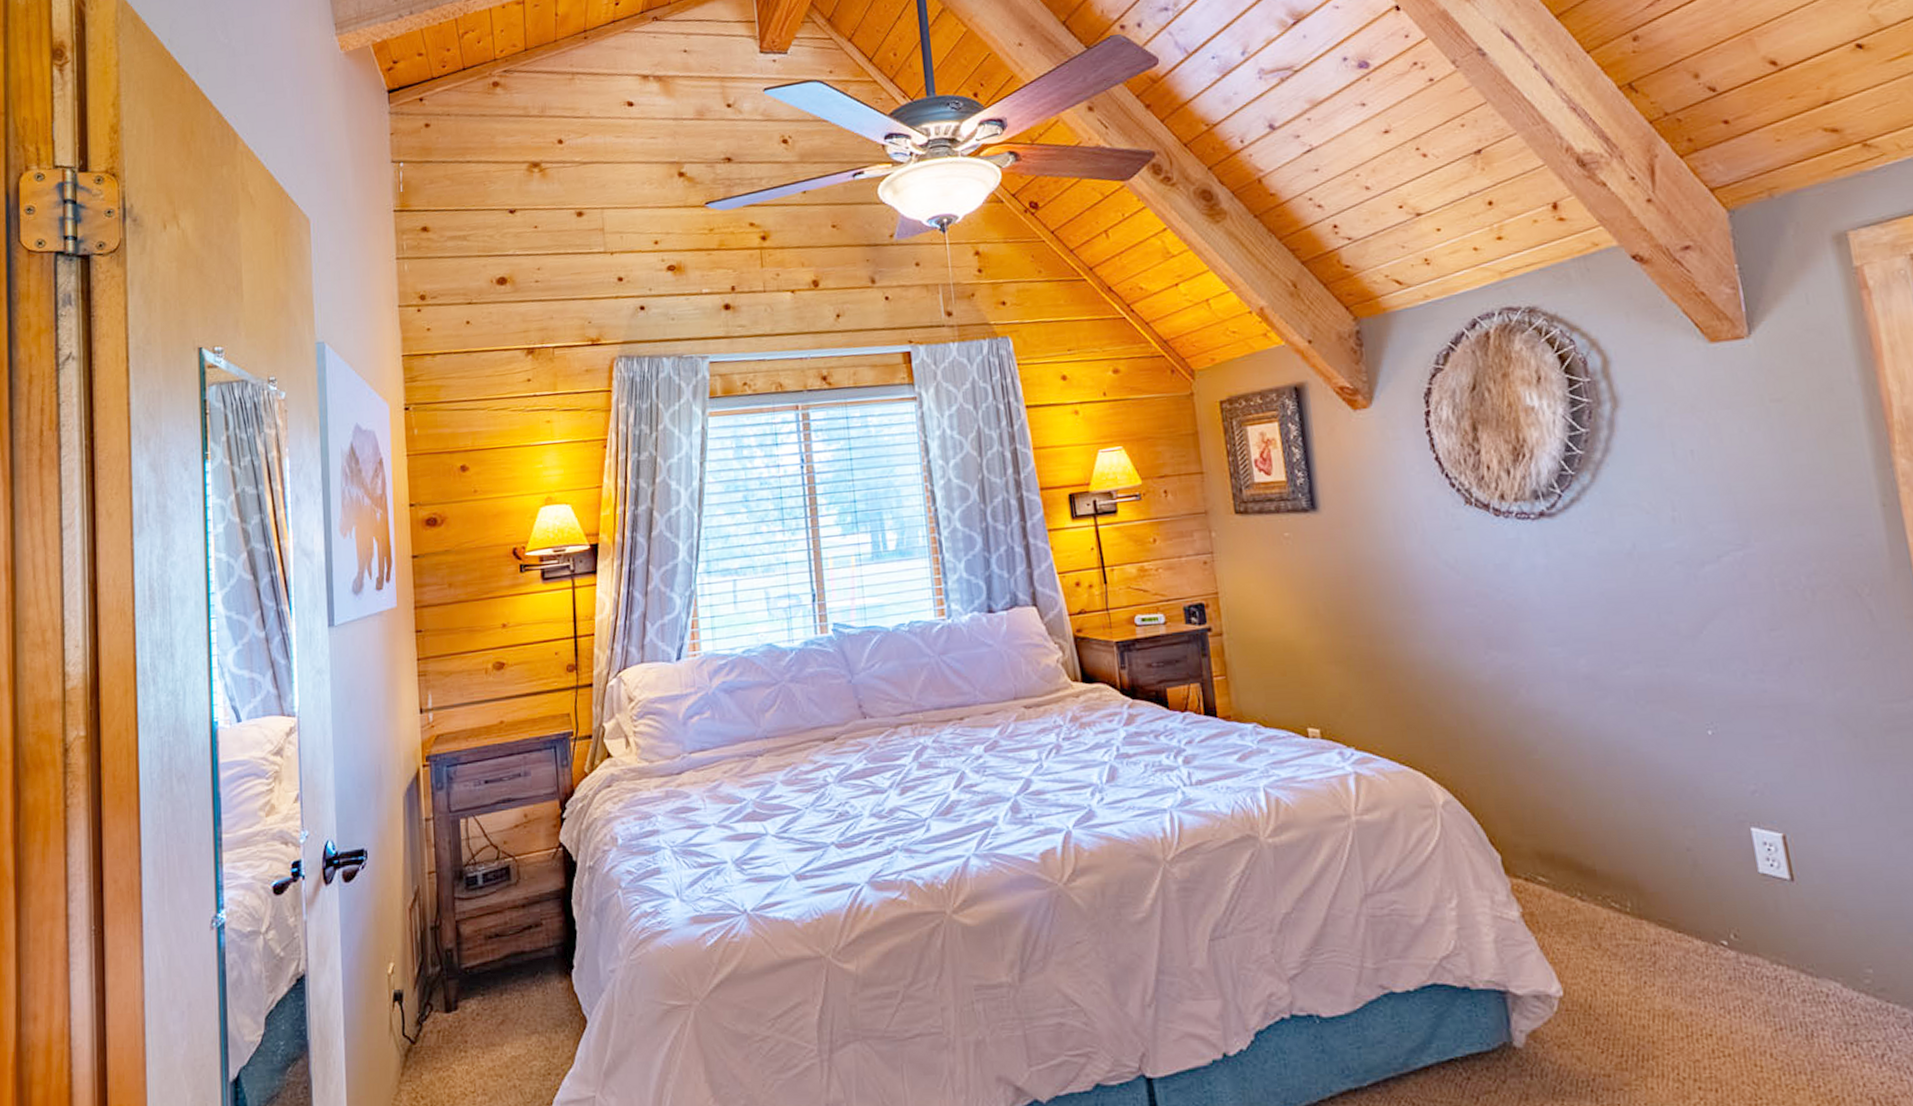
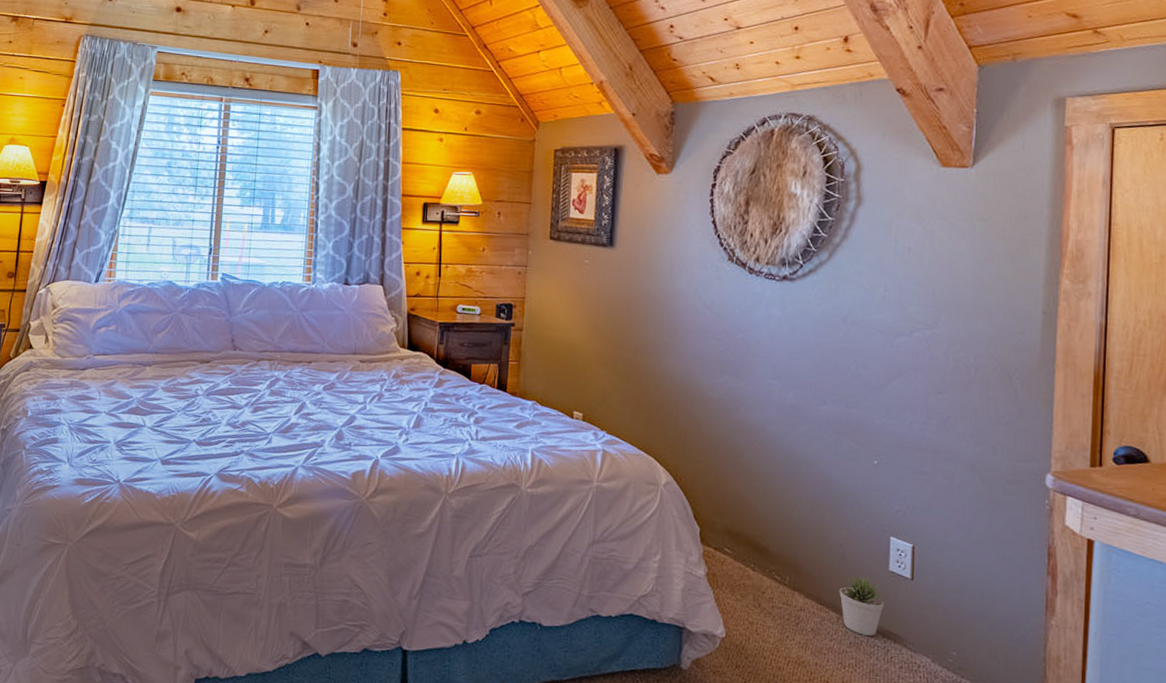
potted plant: none [1699,885,1764,965] -> present [839,576,885,636]

